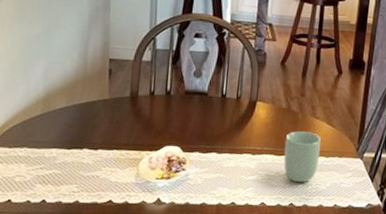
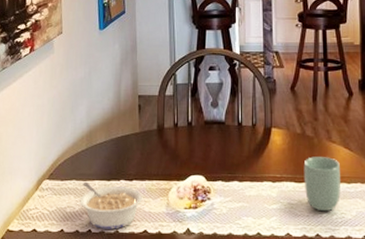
legume: none [32,149,109,200] -> present [79,181,143,230]

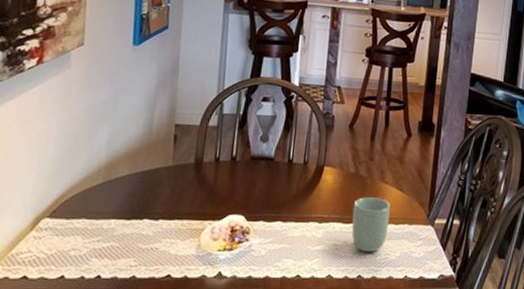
legume: present [79,181,143,230] -> none [88,220,170,275]

